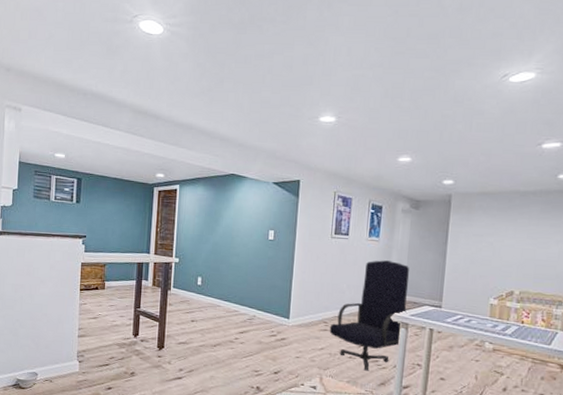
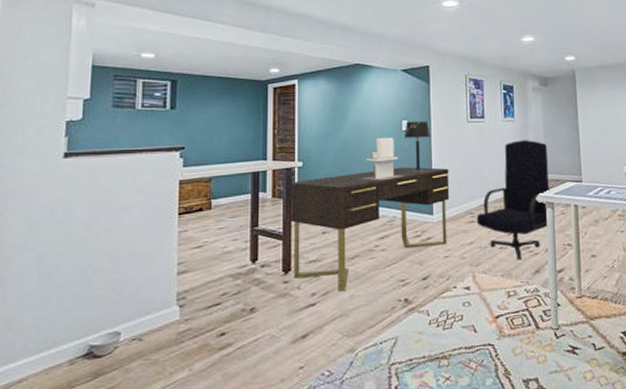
desk: none [166,272,309,372] -> present [290,167,450,292]
letter holder: none [227,244,266,283] -> present [360,137,404,181]
table lamp: none [270,232,295,280] -> present [405,121,430,173]

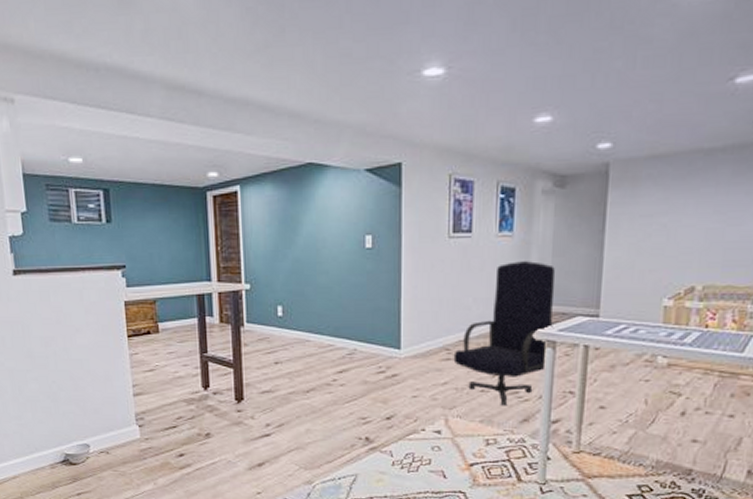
desk: present [290,167,450,292] -> none [237,292,422,425]
letter holder: present [360,137,404,181] -> none [316,256,367,308]
table lamp: present [405,121,430,173] -> none [368,236,400,300]

